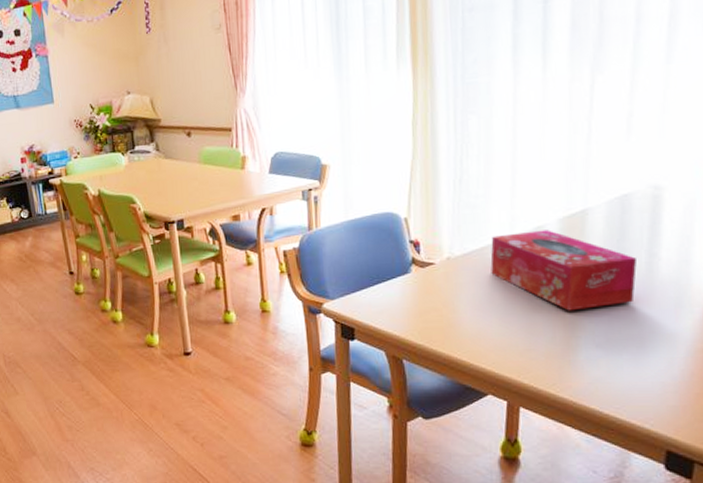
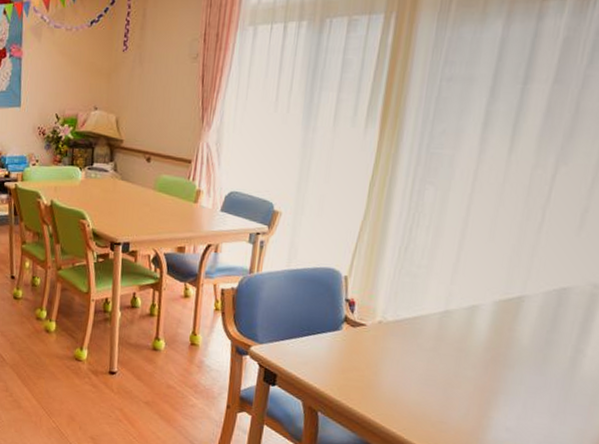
tissue box: present [490,230,637,311] -> none [419,307,562,394]

